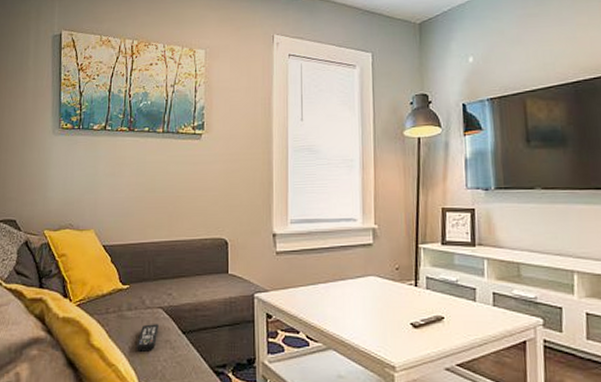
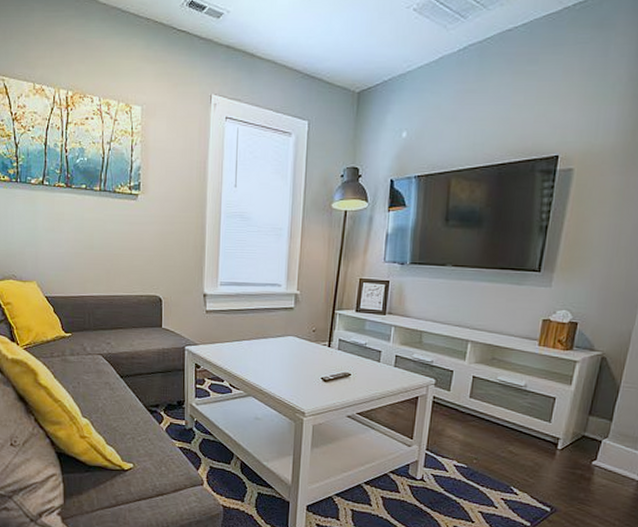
remote control: present [135,324,159,352] -> none [78,368,99,391]

